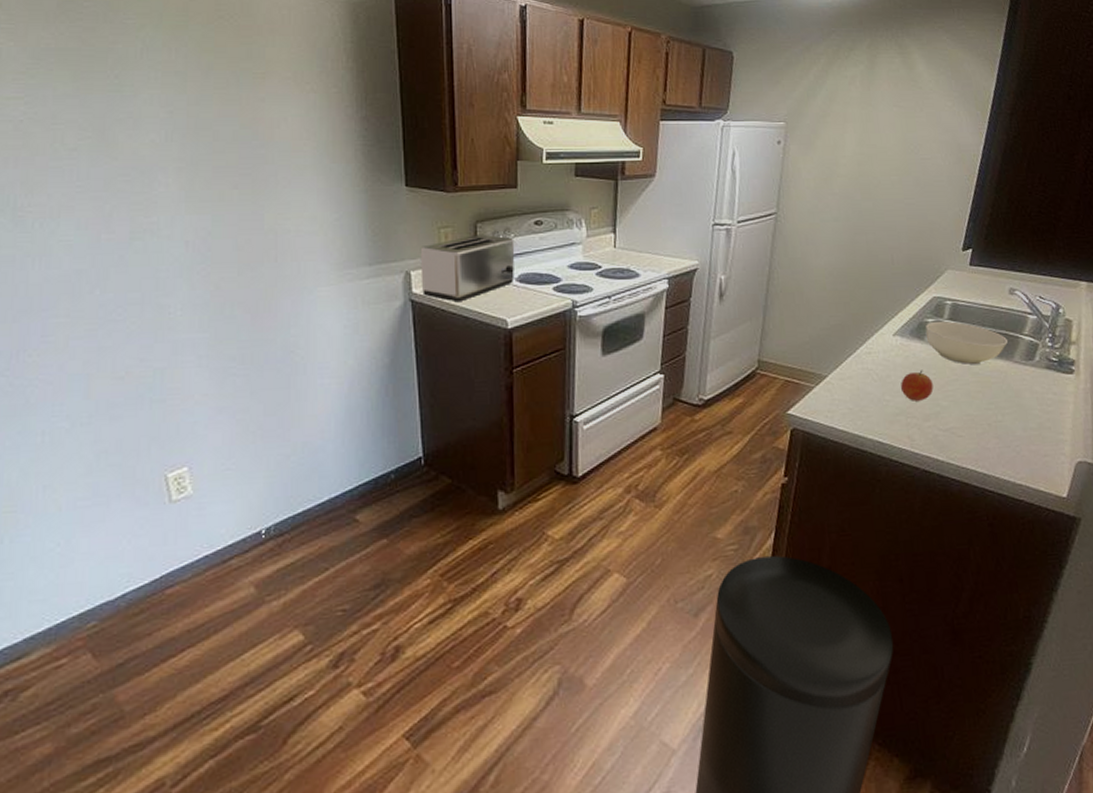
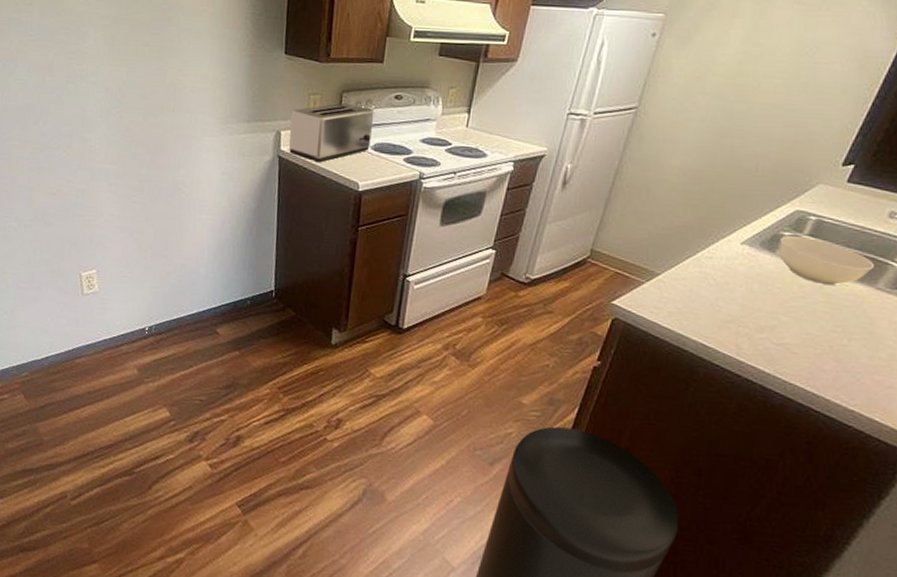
fruit: present [900,369,934,401] -> none [737,282,776,312]

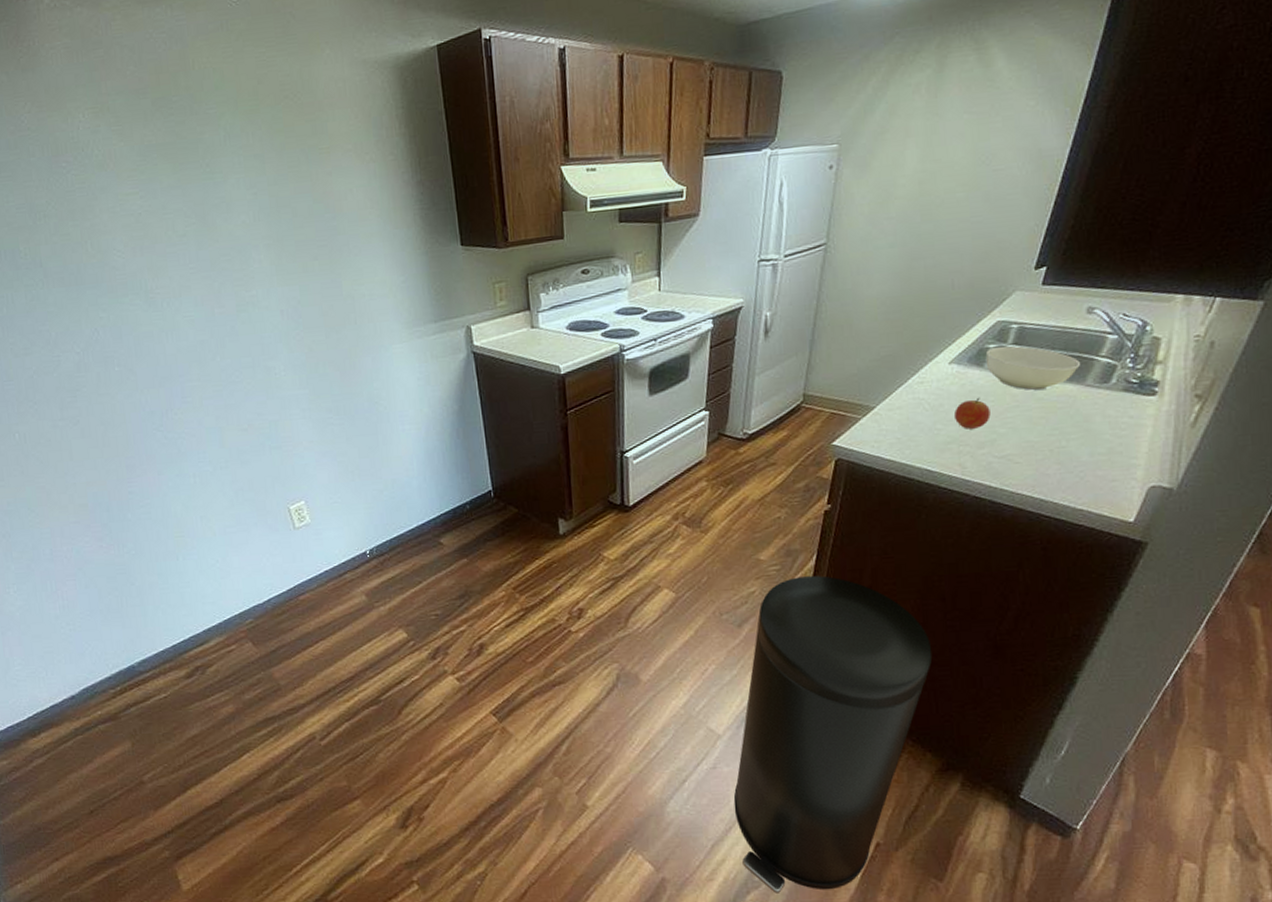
toaster: present [289,102,375,163] -> none [478,286,565,352]
fruit: none [737,282,776,312] -> present [953,397,991,429]

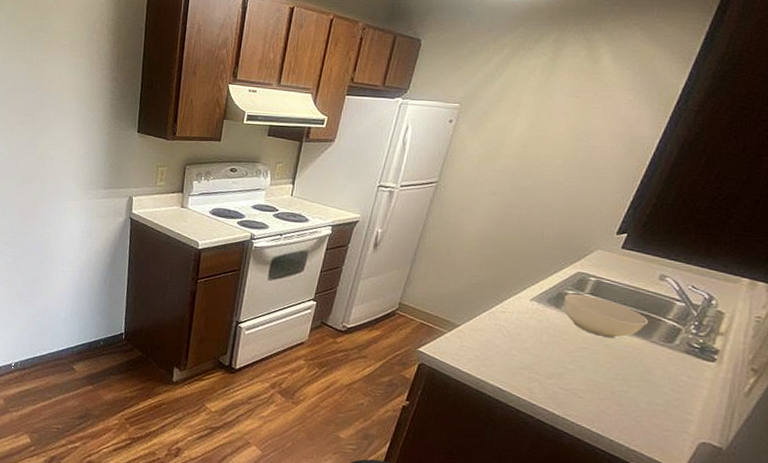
fruit: present [953,397,991,429] -> none [528,334,562,361]

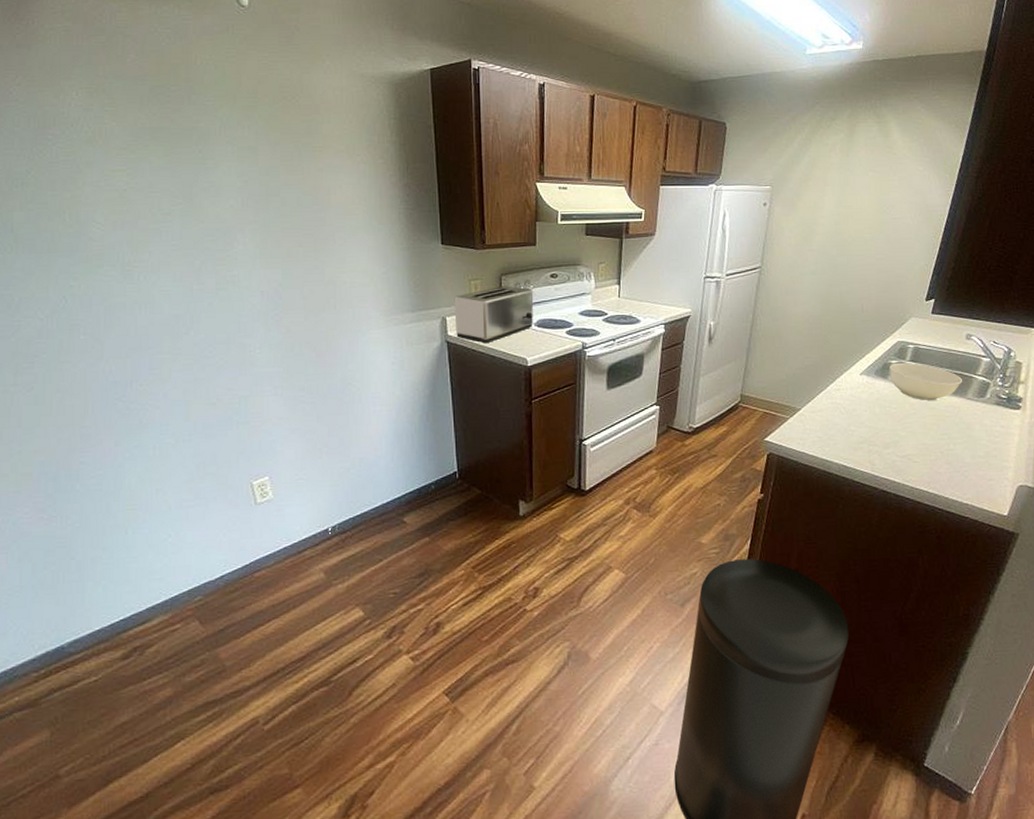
toaster: none [139,174,213,224] -> present [454,285,534,344]

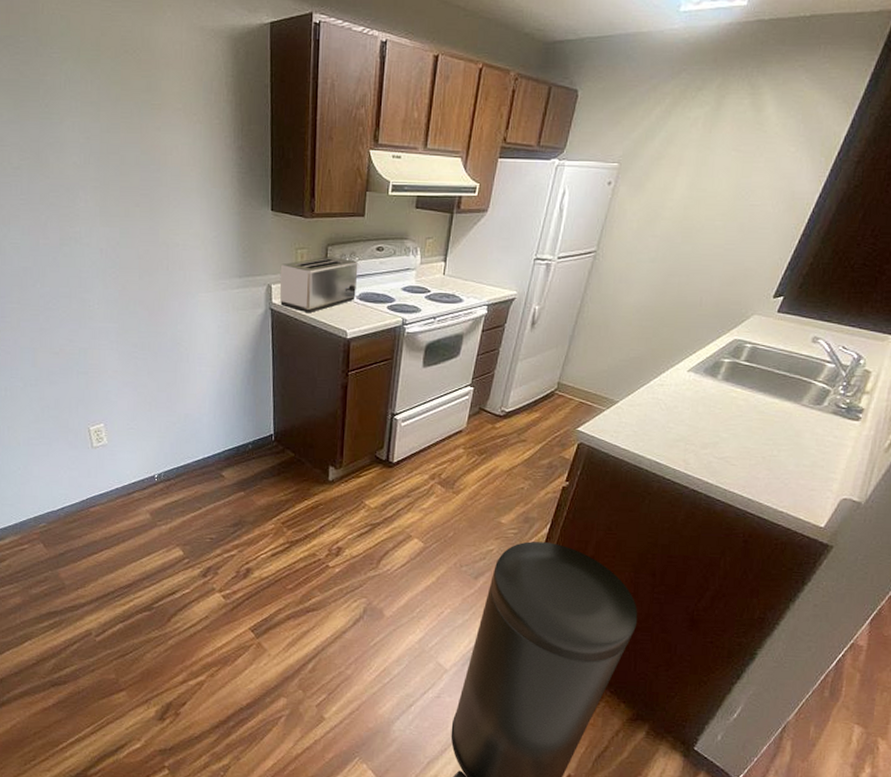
bowl: present [889,362,963,400] -> none [719,361,801,403]

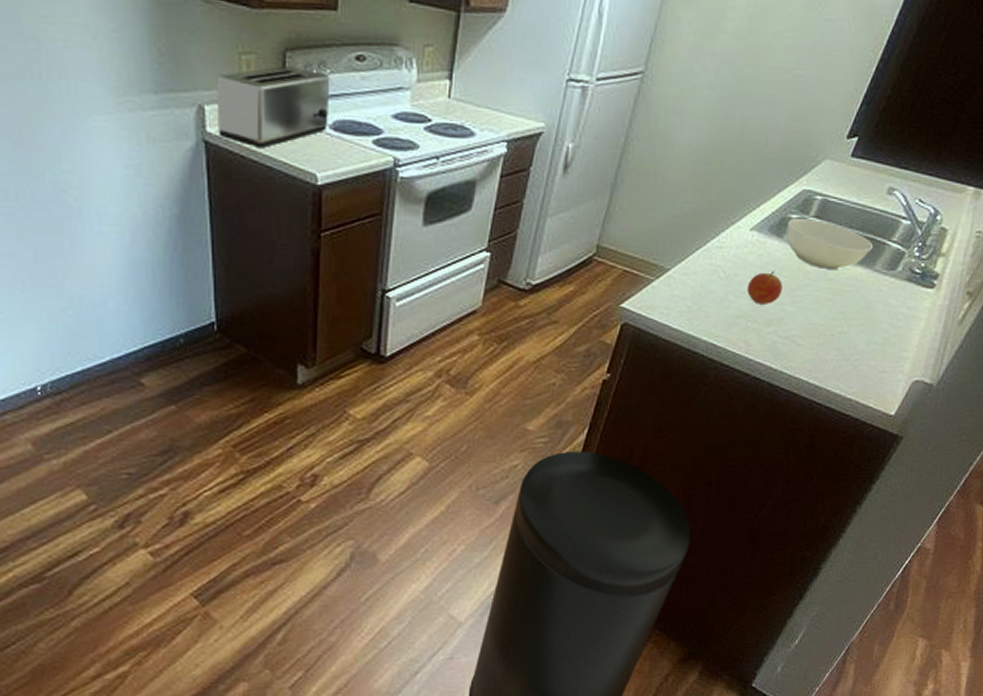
fruit: none [685,404,717,431] -> present [746,270,783,304]
bowl: none [719,361,801,403] -> present [785,217,874,269]

